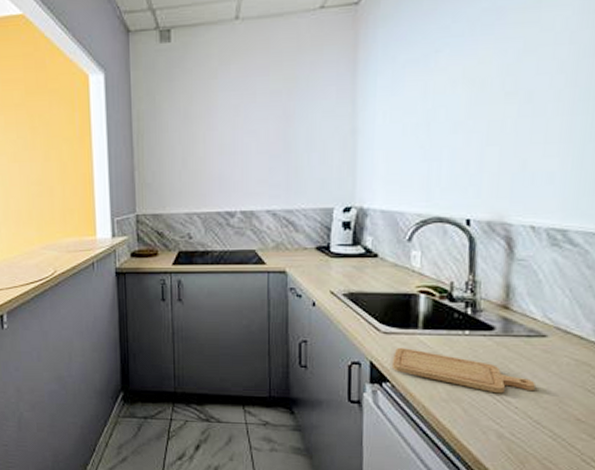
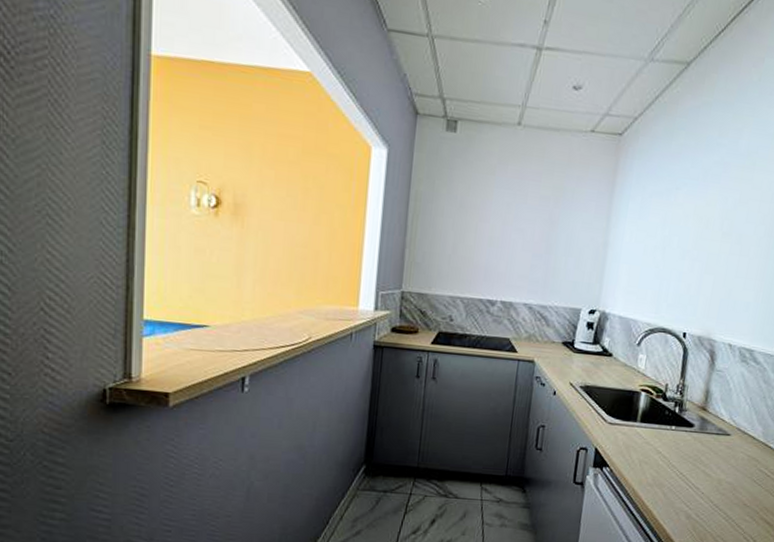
chopping board: present [391,347,535,394] -> none [612,436,718,481]

